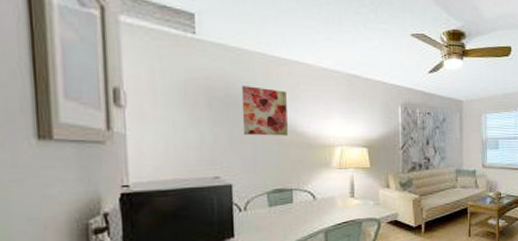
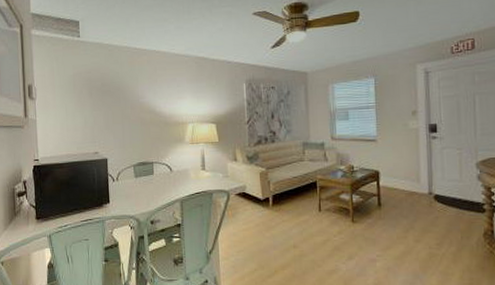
wall art: present [241,86,288,136] -> none [112,75,148,117]

